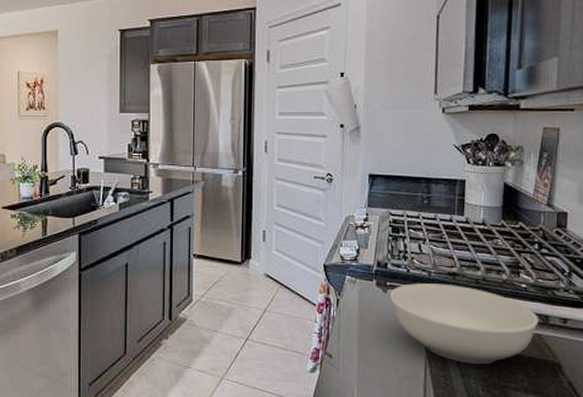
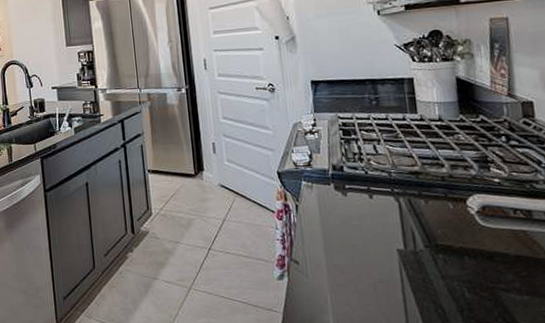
bowl: present [389,283,539,364] -> none [350,183,521,265]

